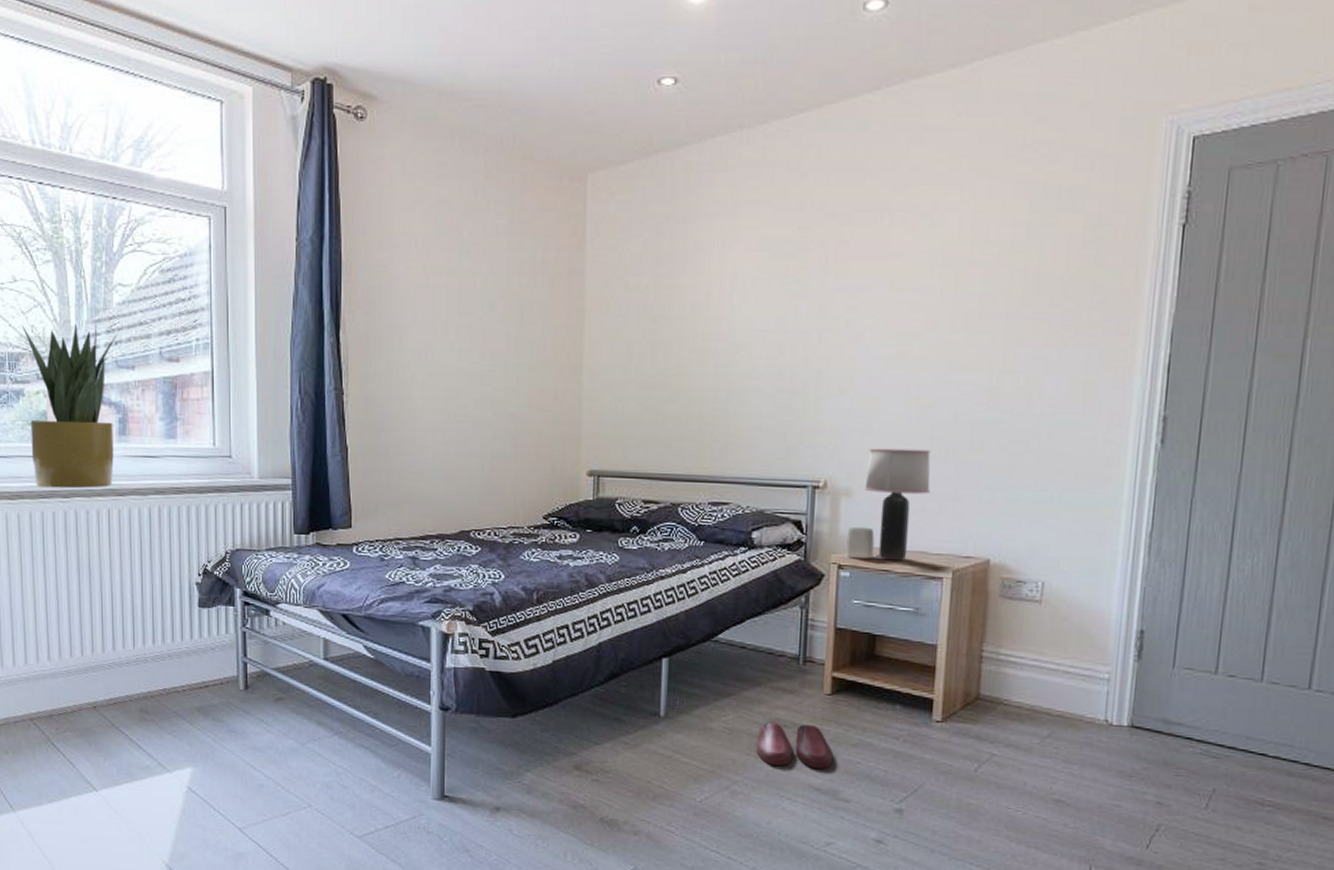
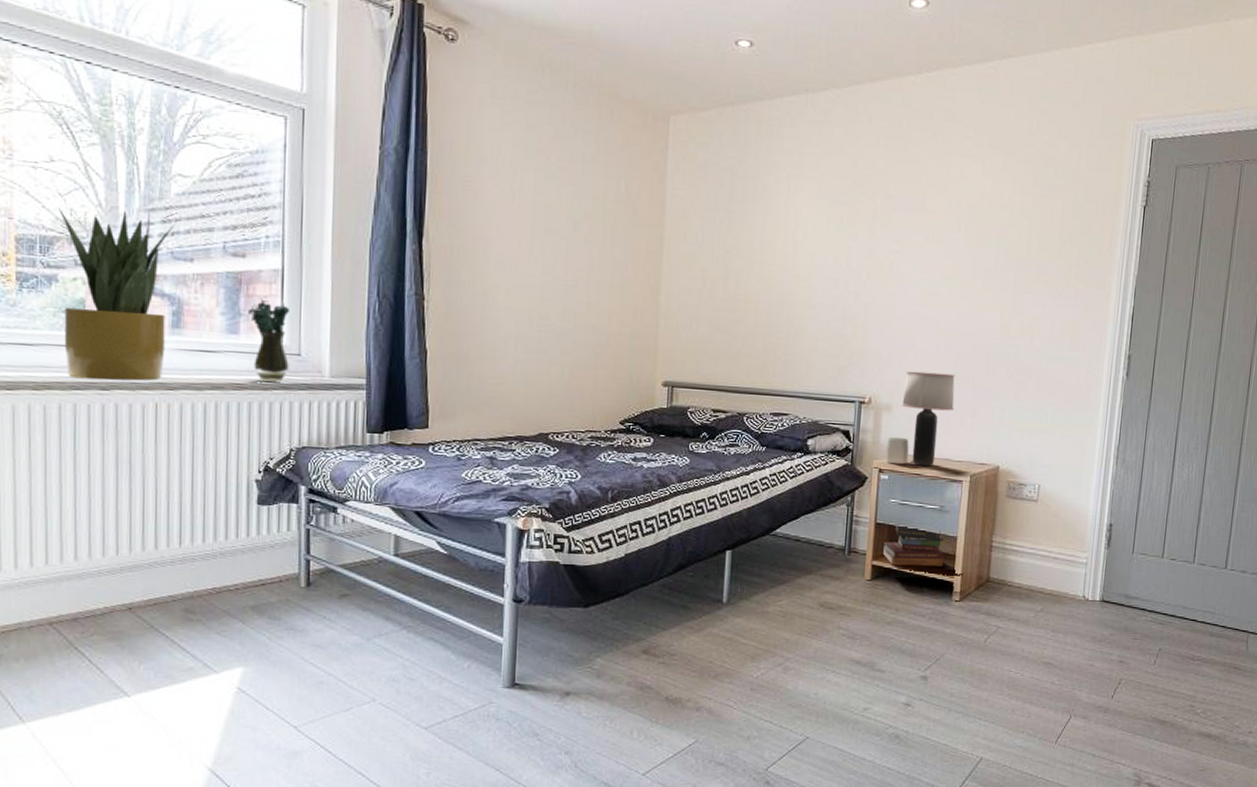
vase: none [183,401,221,485] -> present [247,298,291,382]
slippers: present [756,721,833,770] -> none [806,605,871,645]
books: none [844,632,921,681] -> present [882,526,944,568]

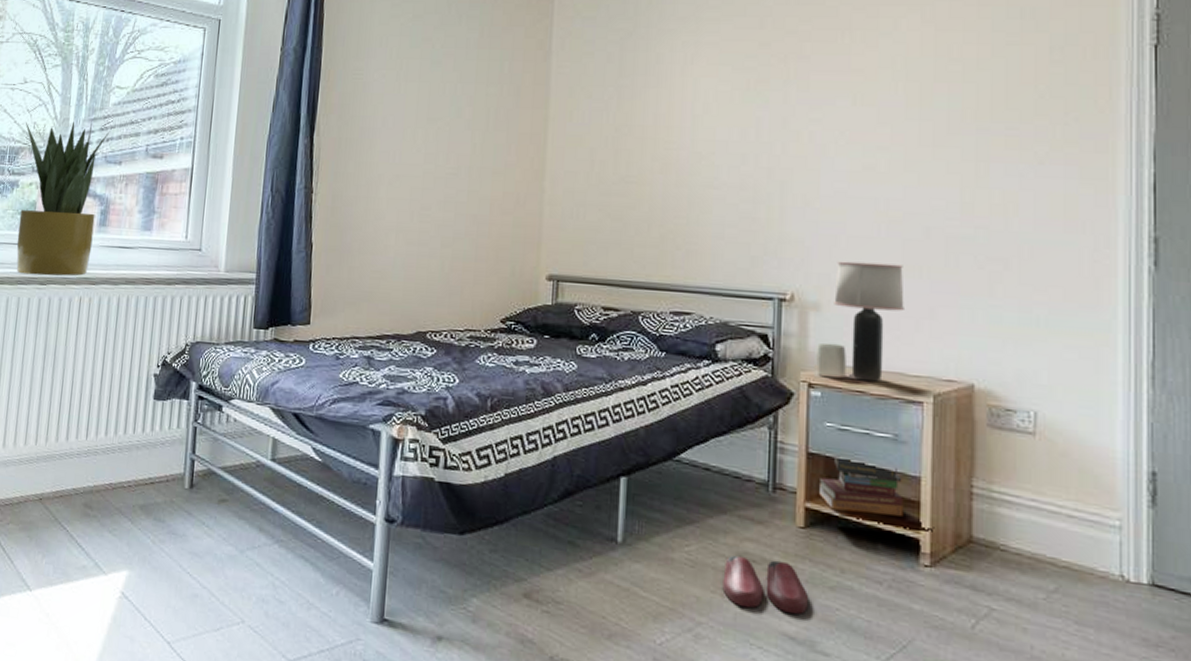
vase: present [247,298,291,382] -> none [160,196,196,277]
slippers: none [806,605,871,645] -> present [722,555,808,615]

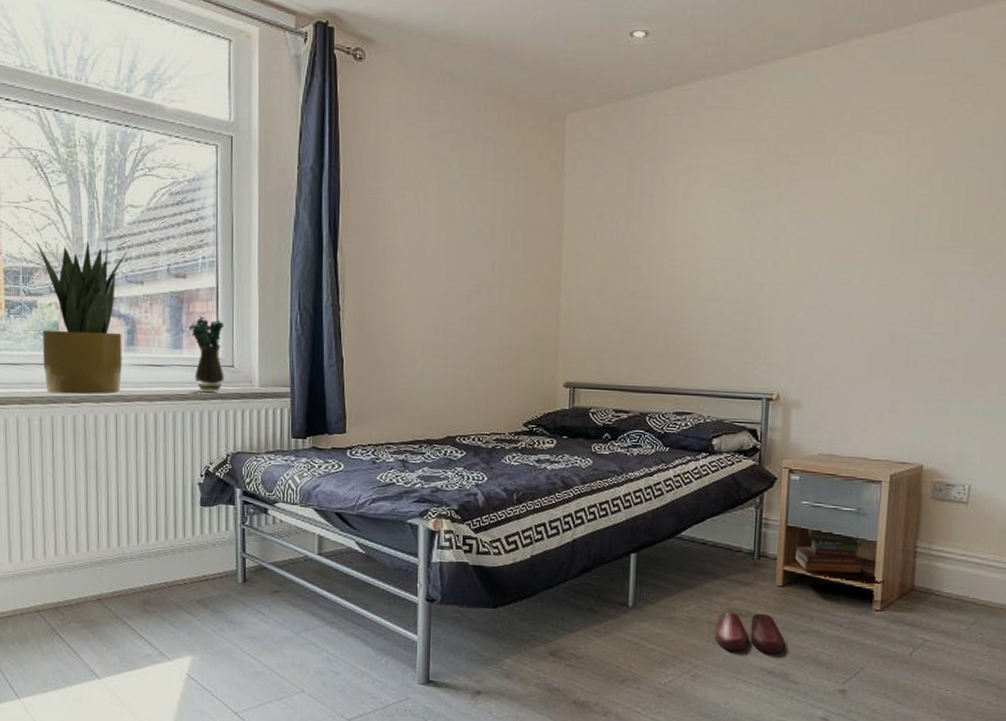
vase: none [160,196,196,277] -> present [188,314,225,392]
mug: present [816,342,846,379] -> none [796,435,822,465]
table lamp: present [834,261,904,382] -> none [812,364,871,466]

